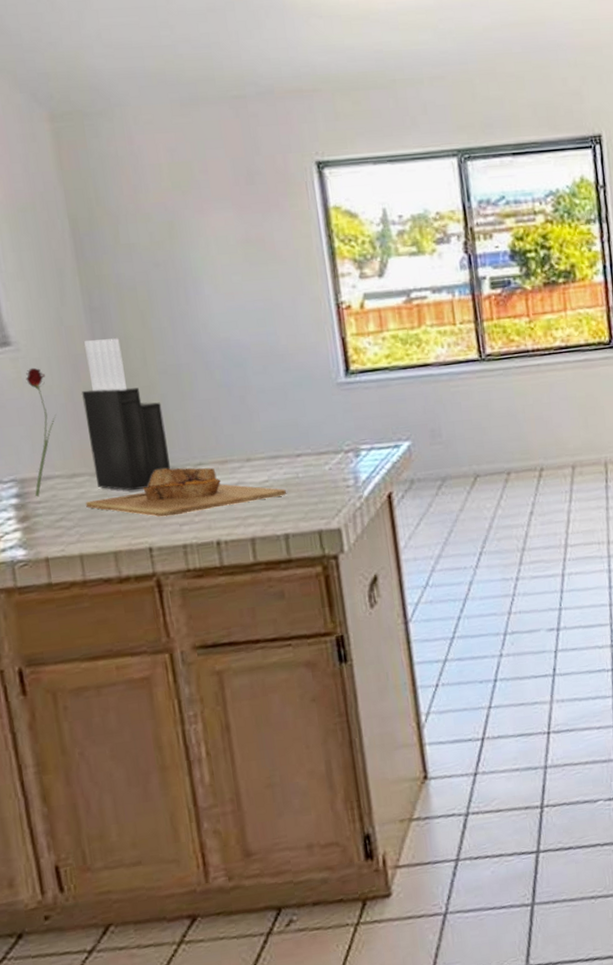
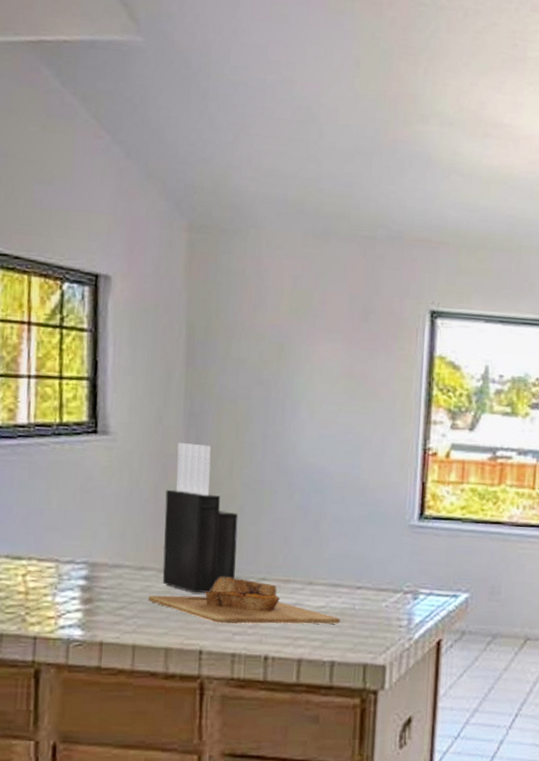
flower: present [25,367,57,497] -> none [103,459,138,583]

